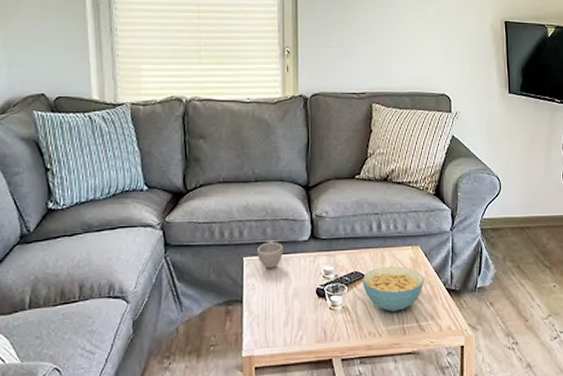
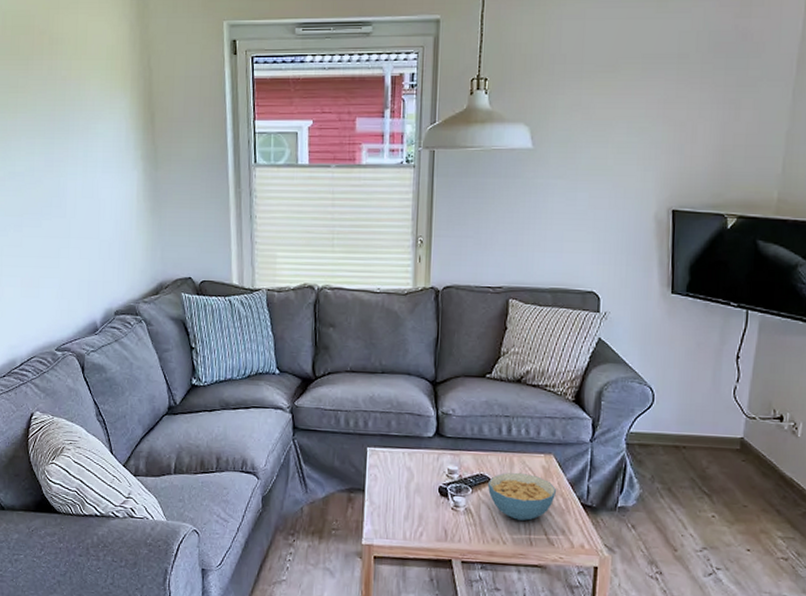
cup: present [257,241,284,269] -> none [381,434,408,462]

